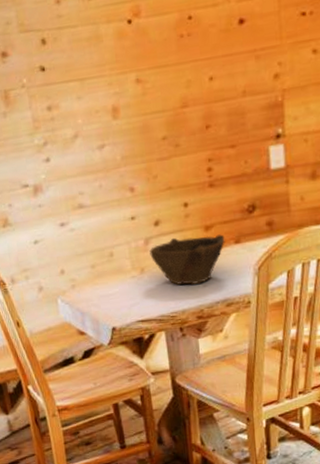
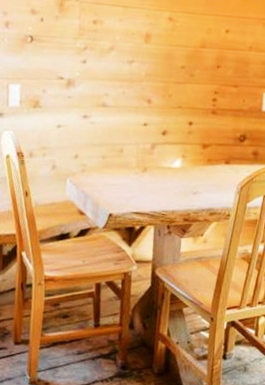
bowl: present [149,234,225,285] -> none [154,148,218,191]

